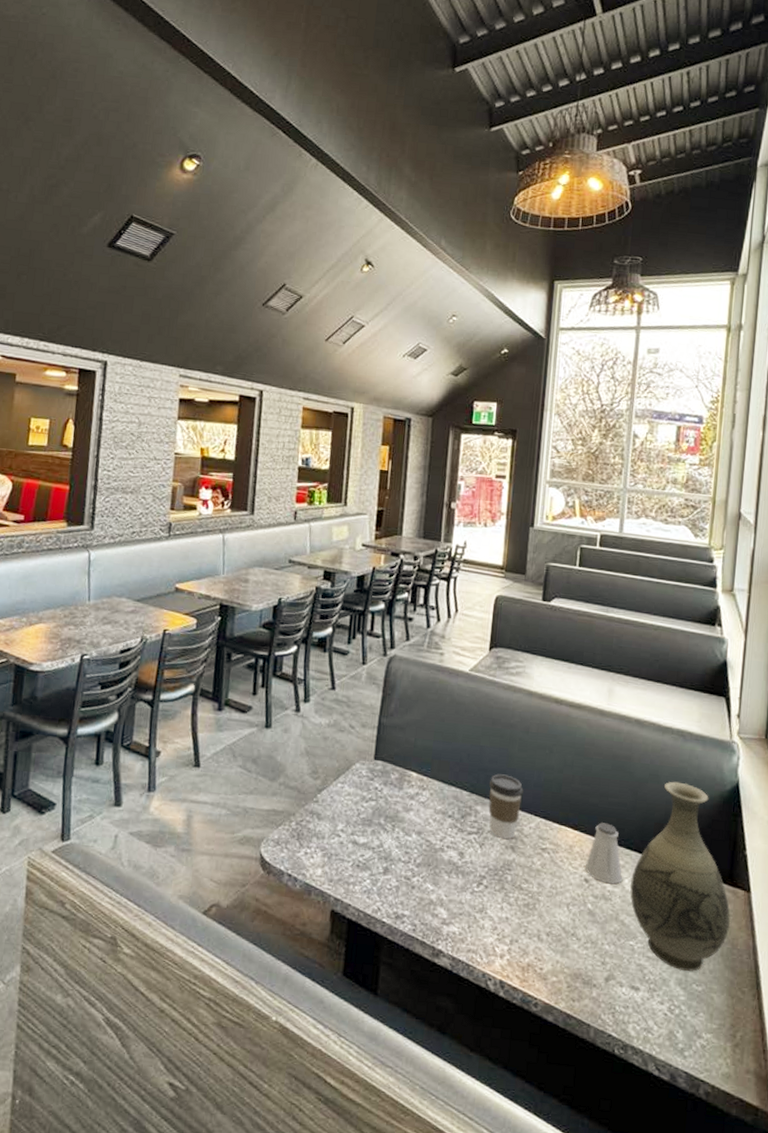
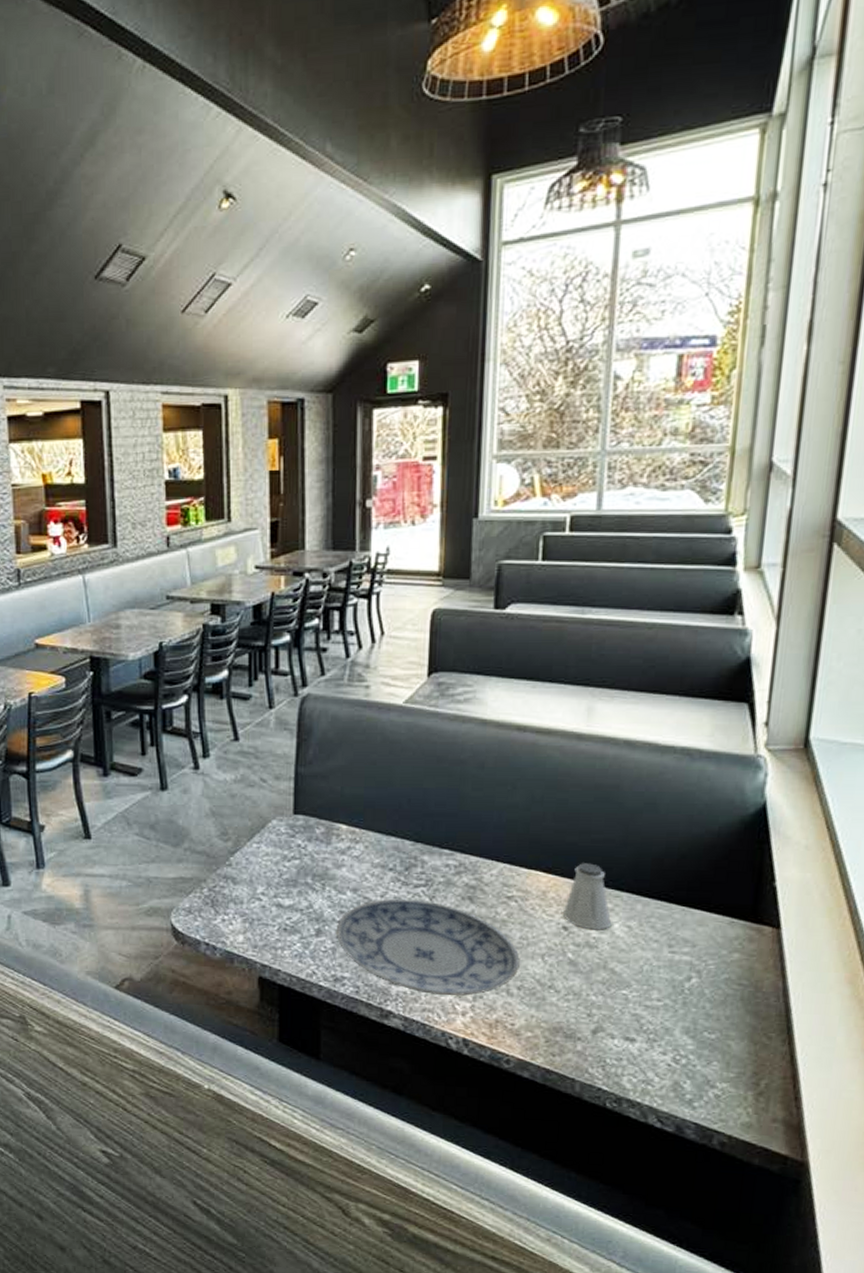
plate: none [401,843,550,939] -> present [337,898,520,996]
coffee cup: present [488,774,524,840] -> none [436,818,481,890]
vase: present [630,781,731,972] -> none [621,809,754,1019]

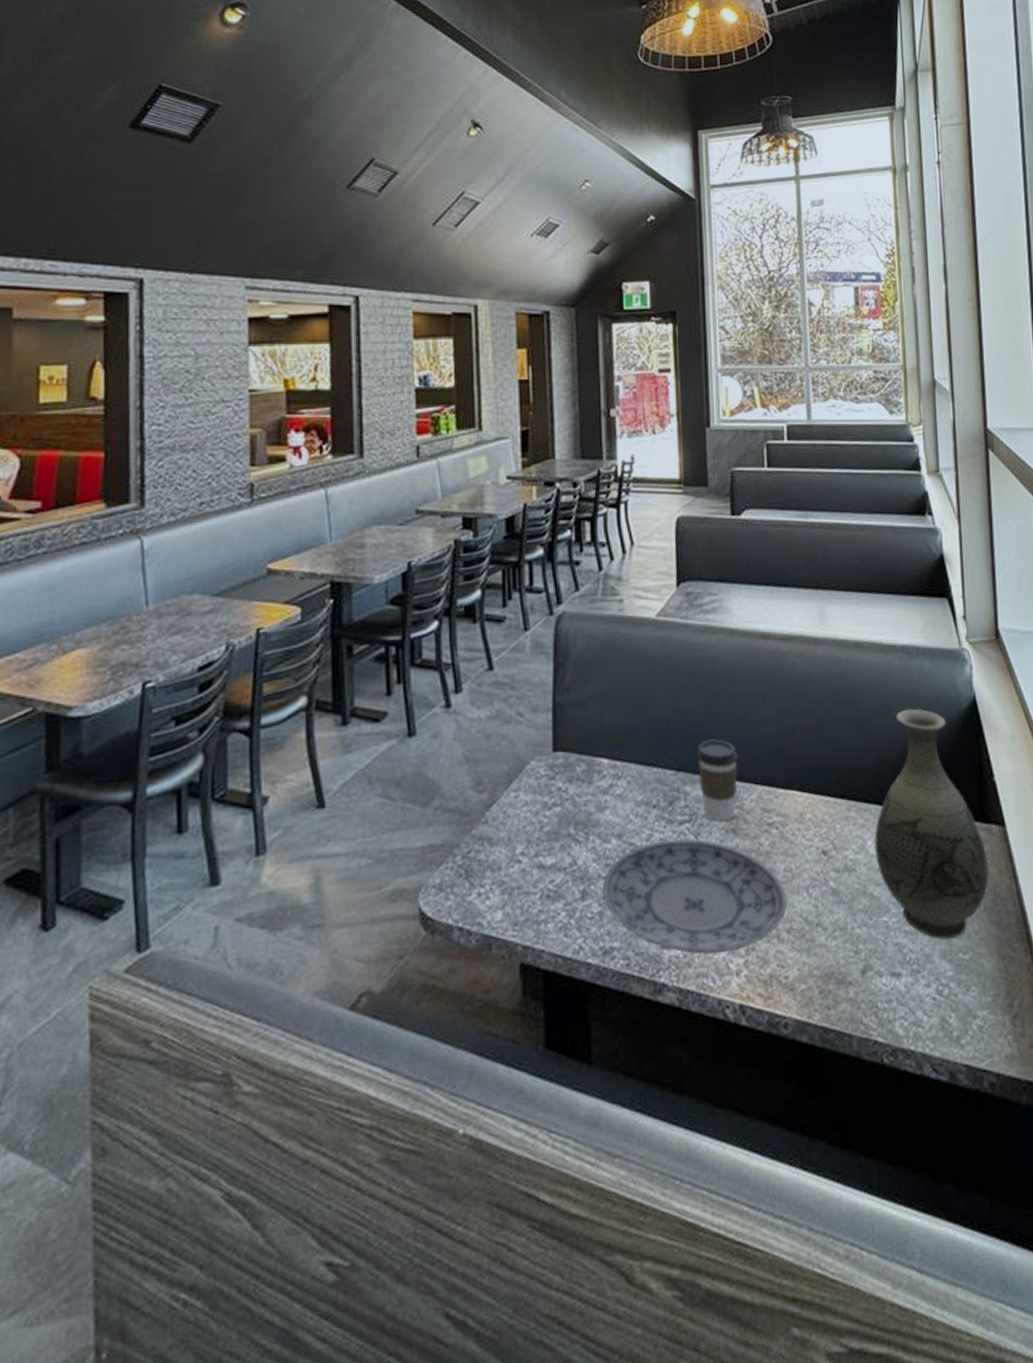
coffee cup: none [436,818,481,890] -> present [696,739,738,822]
saltshaker: present [563,863,612,930] -> none [821,776,865,851]
vase: none [621,809,754,1019] -> present [874,708,990,939]

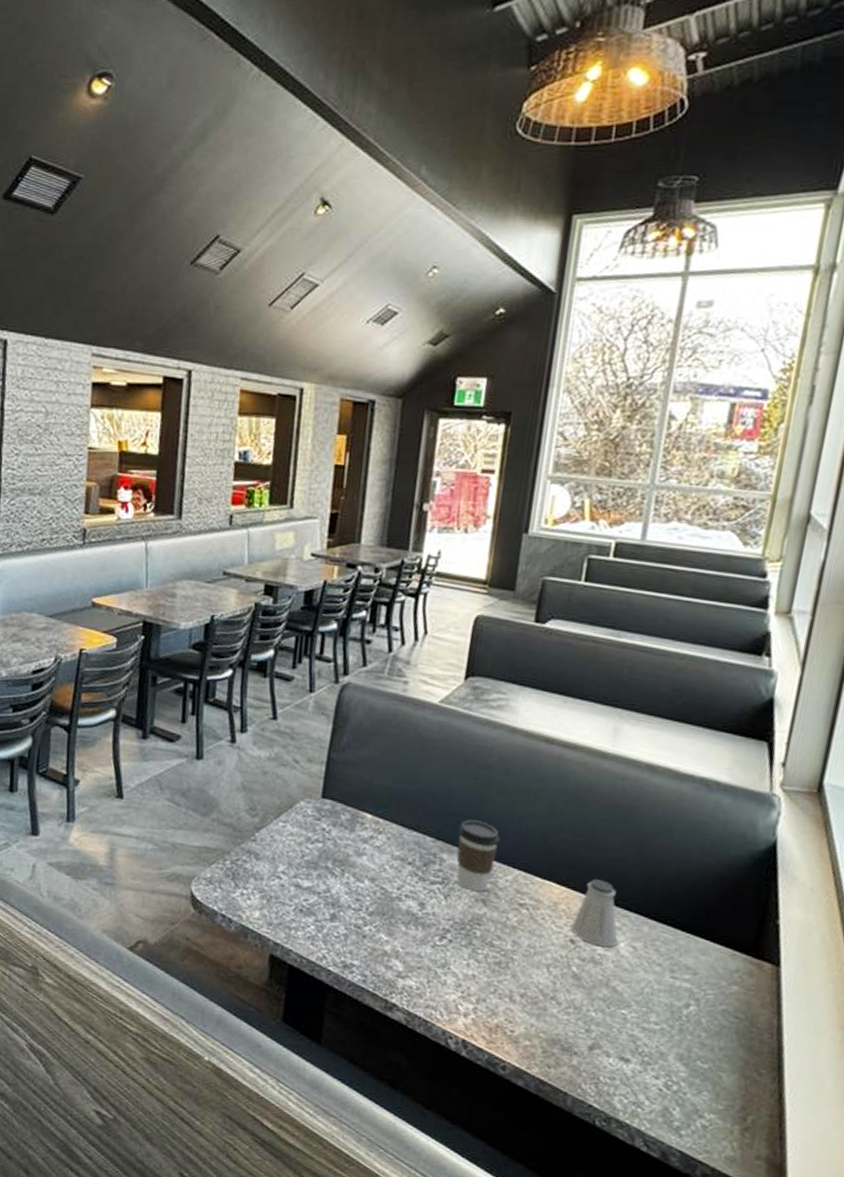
plate: present [603,839,787,954] -> none [350,891,526,997]
saltshaker: none [821,776,865,851] -> present [572,879,618,948]
vase: present [874,708,990,939] -> none [625,837,752,1047]

